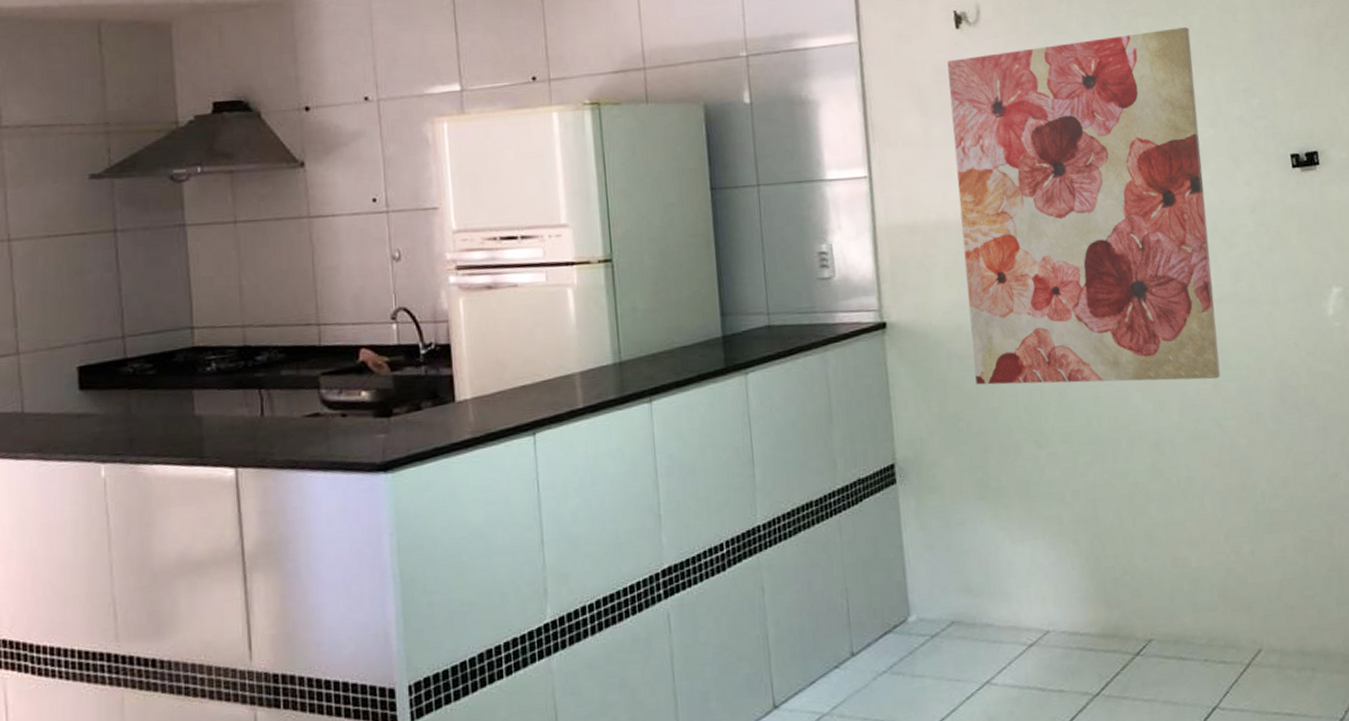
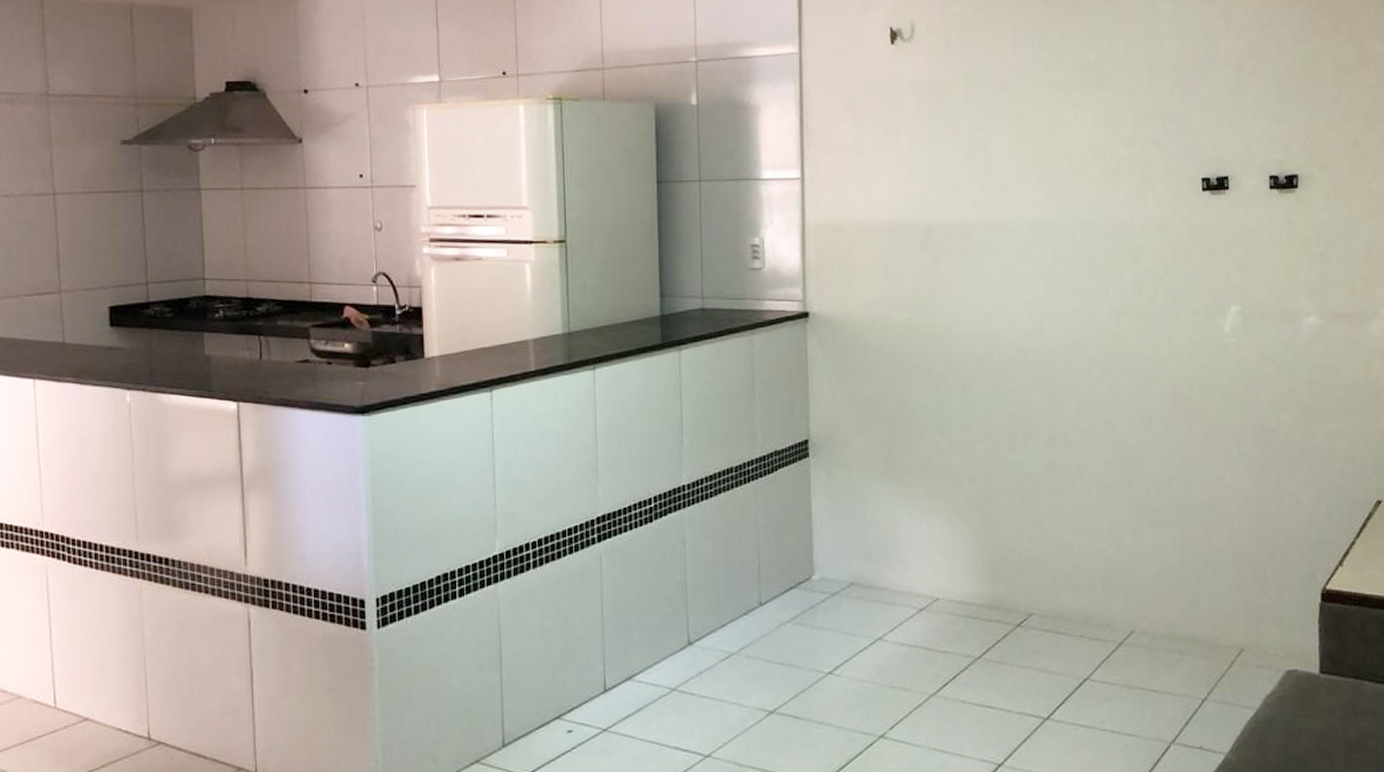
wall art: present [947,27,1221,385] -> none [880,52,1117,384]

